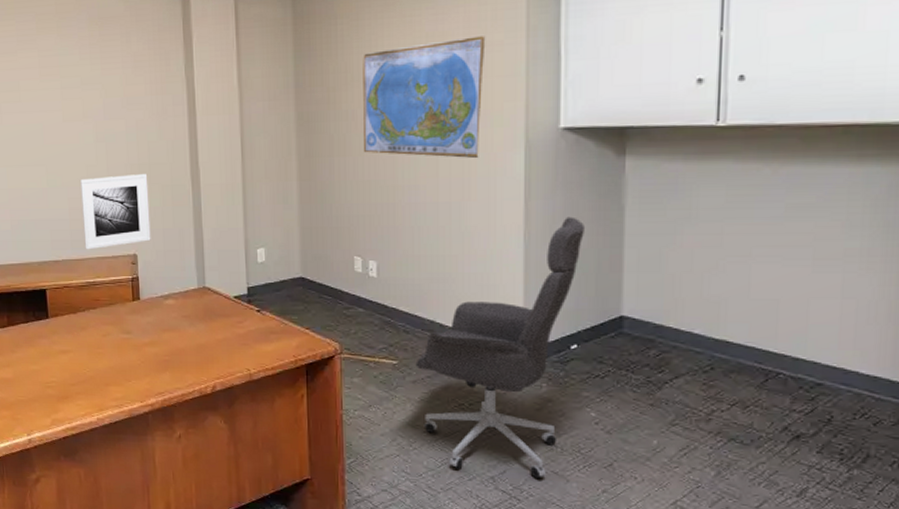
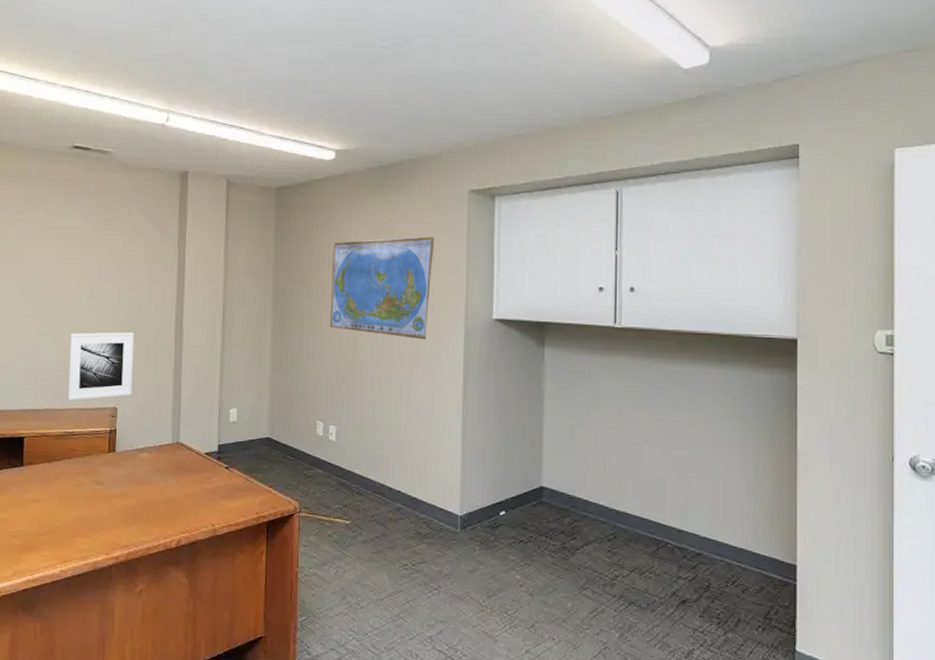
office chair: present [415,216,584,479] -> none [366,396,512,639]

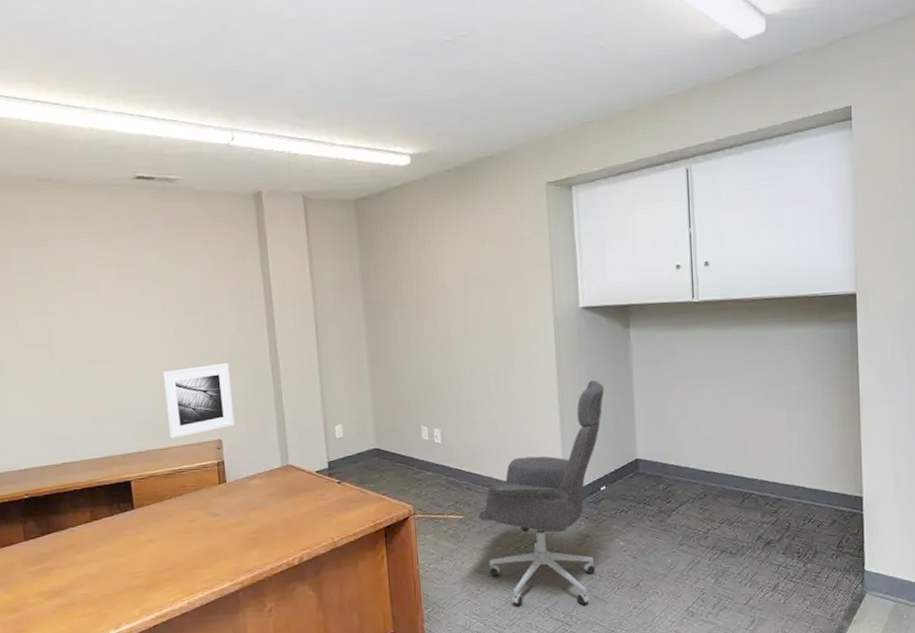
world map: present [330,237,435,339] -> none [418,233,519,336]
office chair: none [366,396,512,639] -> present [478,380,604,606]

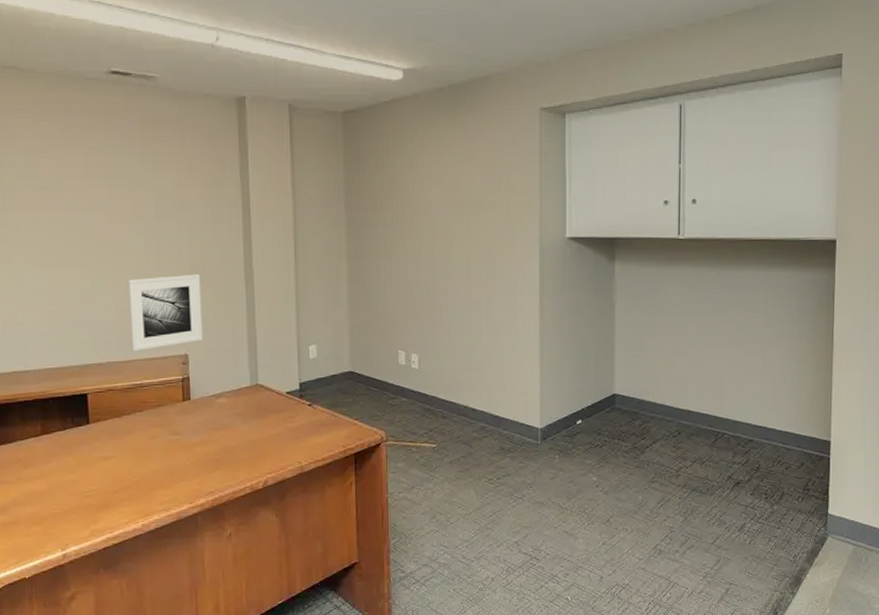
office chair: present [478,380,604,606] -> none [452,312,586,539]

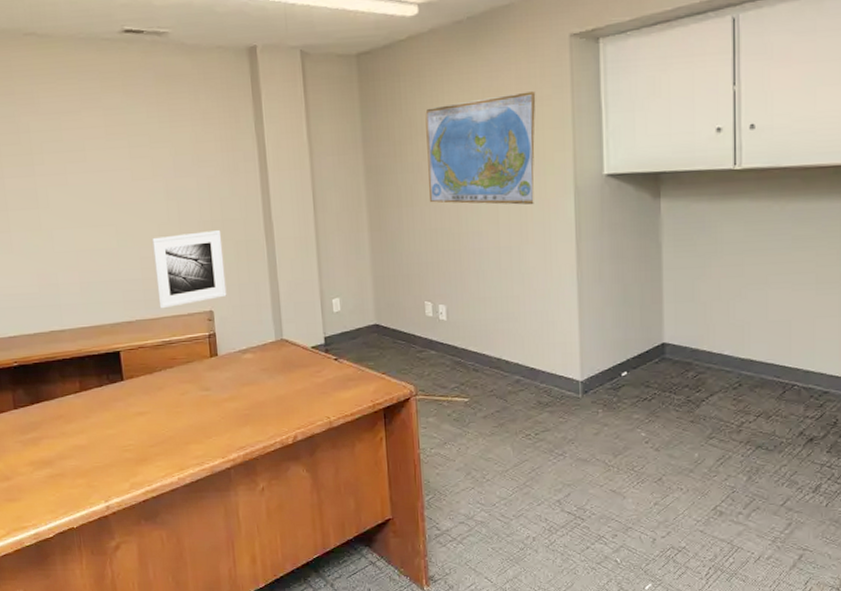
world map: none [406,158,508,262] -> present [425,91,536,205]

